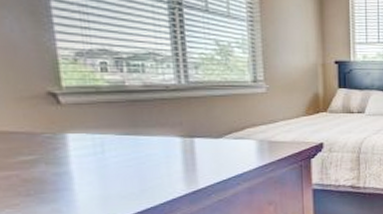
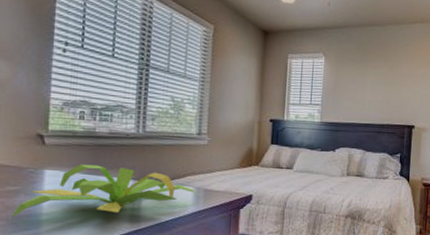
plant: none [31,123,263,192] -> present [10,164,199,218]

